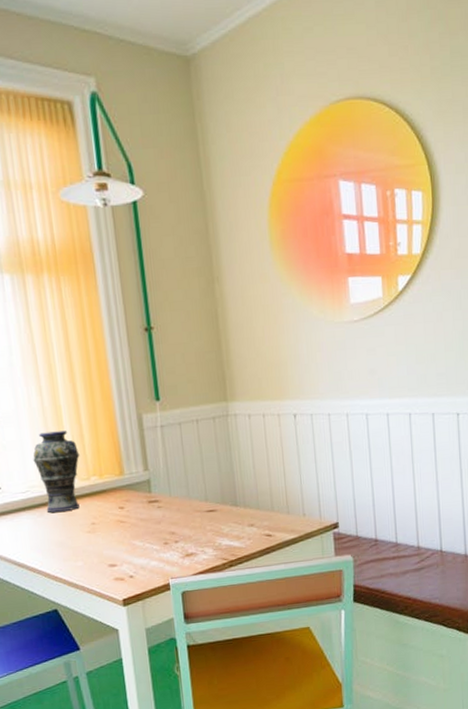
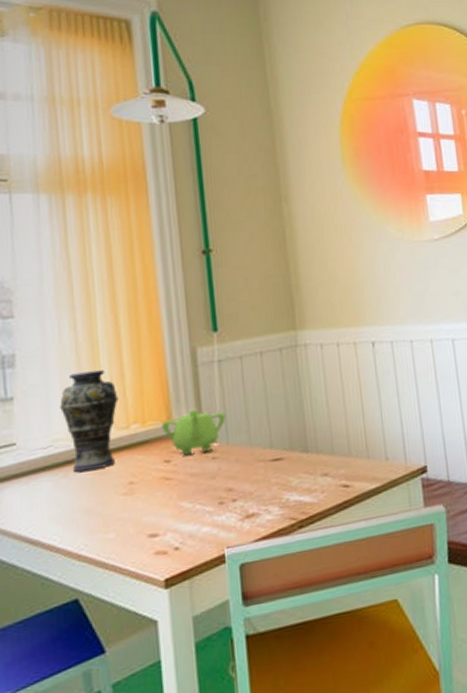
teapot: none [115,466,169,504] -> present [161,409,226,456]

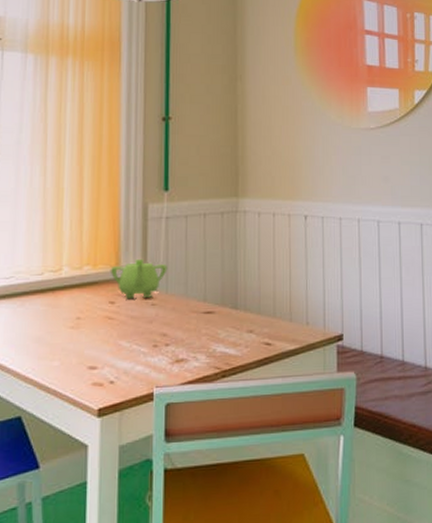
vase: present [60,370,119,472] -> none [24,214,76,304]

